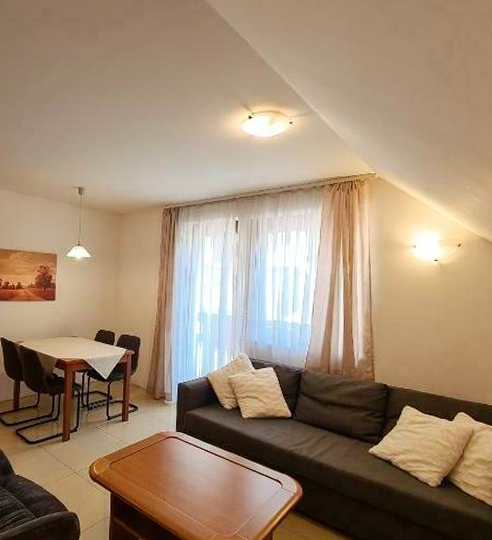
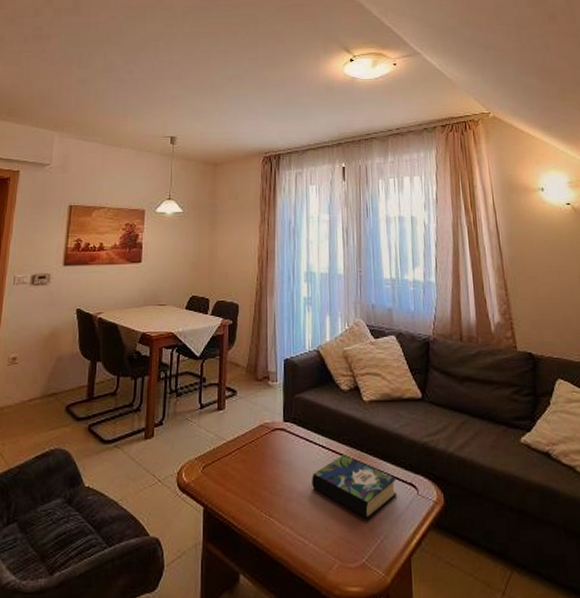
book: none [198,458,266,505] -> present [312,455,397,520]

